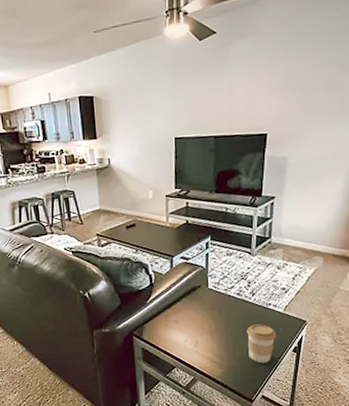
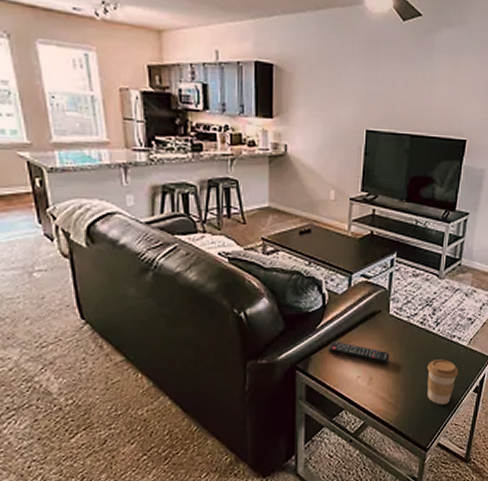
remote control: none [158,312,211,330] -> present [328,341,389,364]

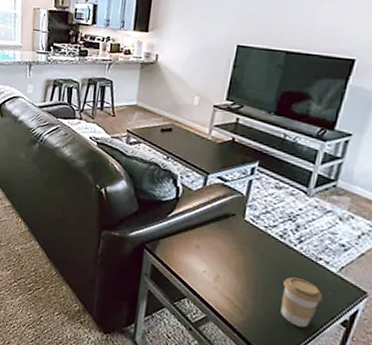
remote control: present [328,341,389,364] -> none [177,231,240,267]

